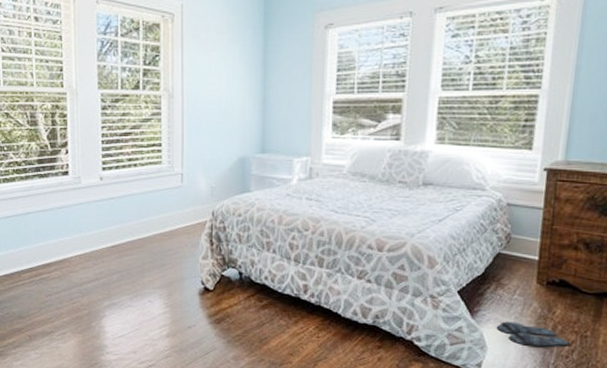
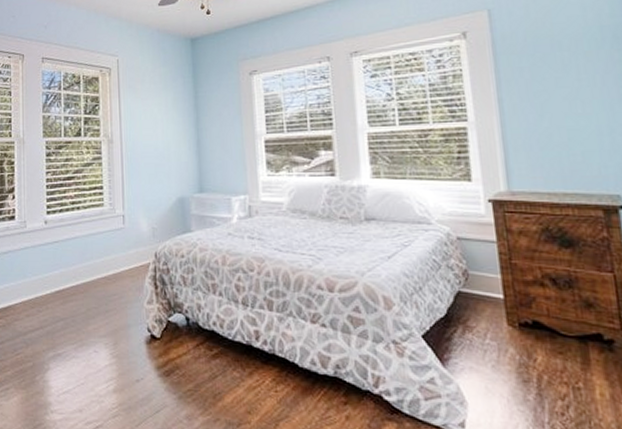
slippers: present [496,321,570,348] -> none [472,370,562,403]

